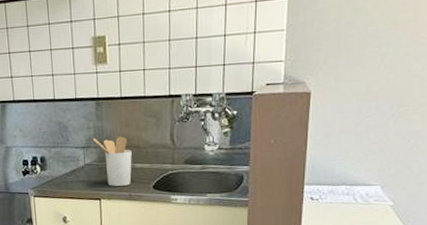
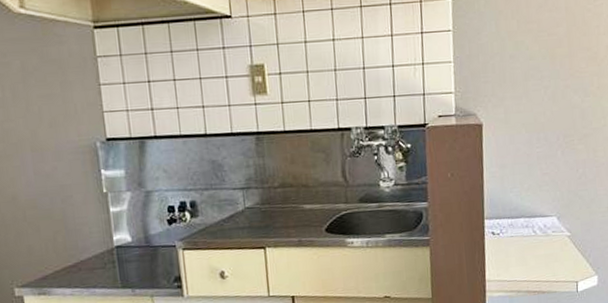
utensil holder: present [93,136,132,186] -> none [254,174,301,232]

